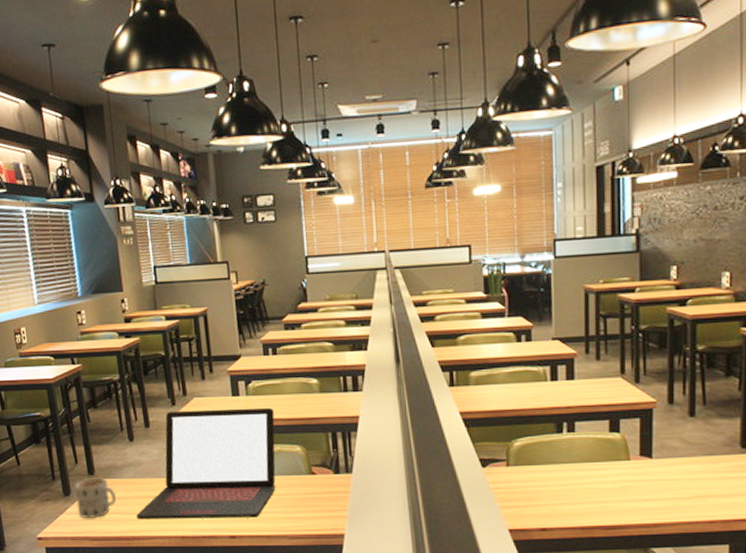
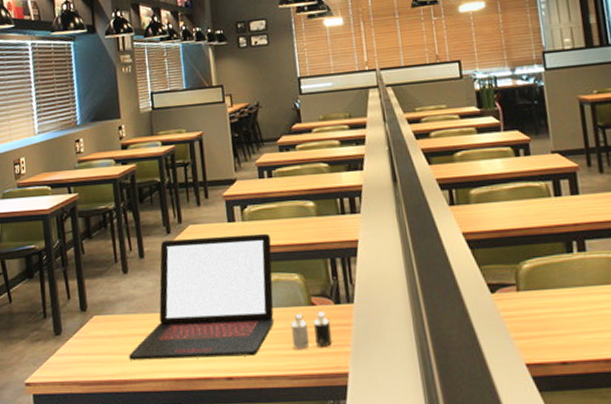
mug: present [74,476,117,519] -> none [66,313,109,361]
candle: none [292,480,330,513] -> present [291,311,332,350]

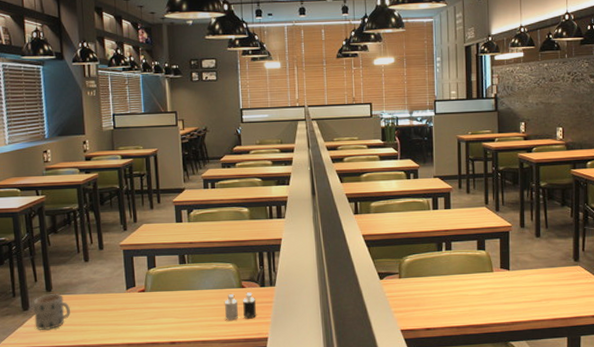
mug: none [66,313,109,361] -> present [33,293,71,331]
laptop: present [129,233,275,361] -> none [88,232,212,330]

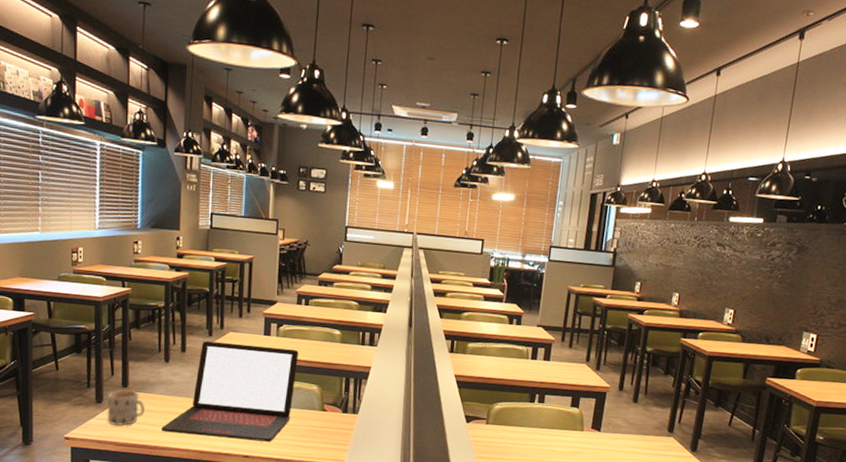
laptop: none [88,232,212,330] -> present [161,340,299,442]
candle: present [225,292,256,321] -> none [303,415,336,444]

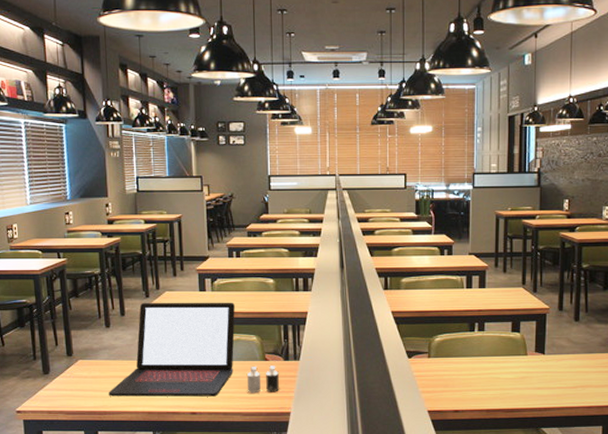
mug: present [107,389,146,427] -> none [54,358,92,395]
candle: none [303,415,336,444] -> present [247,366,279,393]

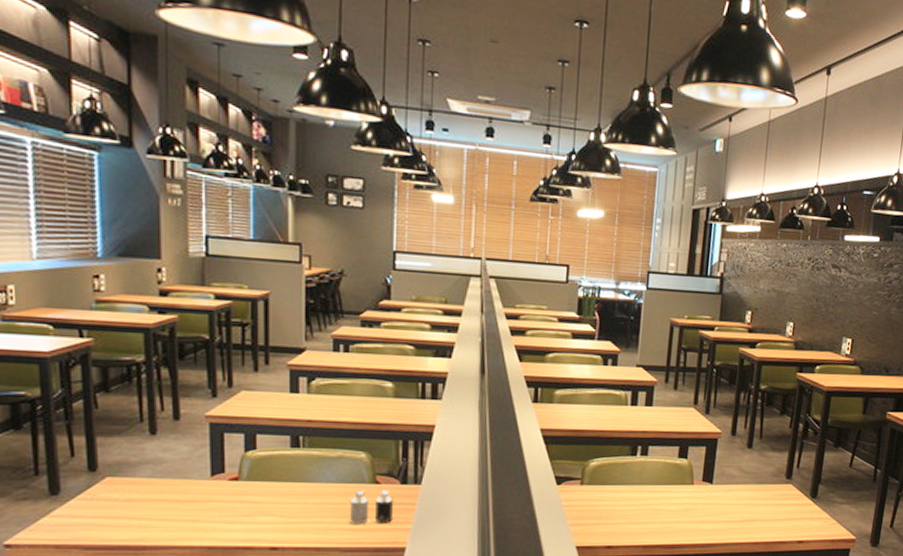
laptop: present [109,302,235,397] -> none [151,403,338,528]

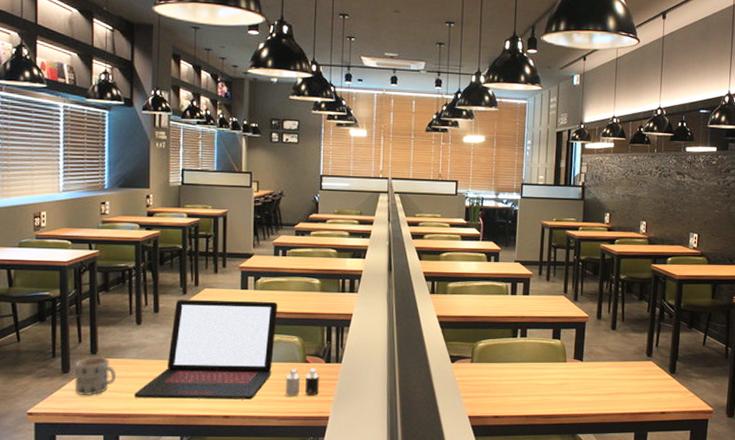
mug: none [67,473,126,524] -> present [74,356,117,396]
laptop: none [151,403,338,528] -> present [134,299,278,400]

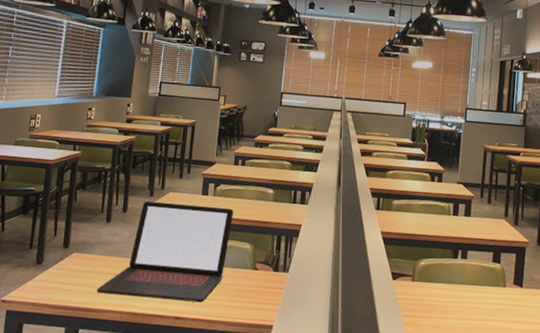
mug: present [74,356,117,396] -> none [45,250,84,288]
candle: present [286,368,319,397] -> none [234,274,267,304]

